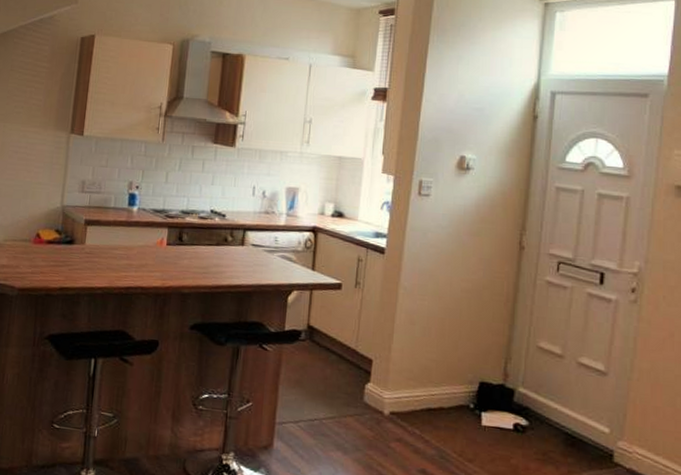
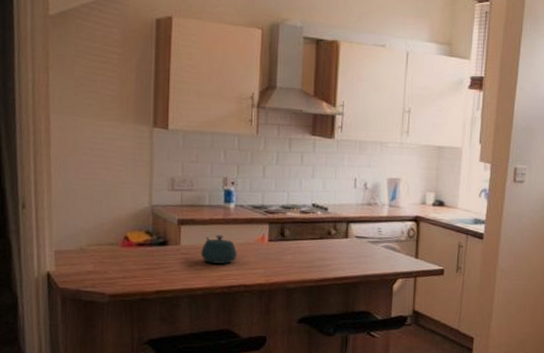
teapot: none [103,236,137,265] -> present [201,235,237,264]

